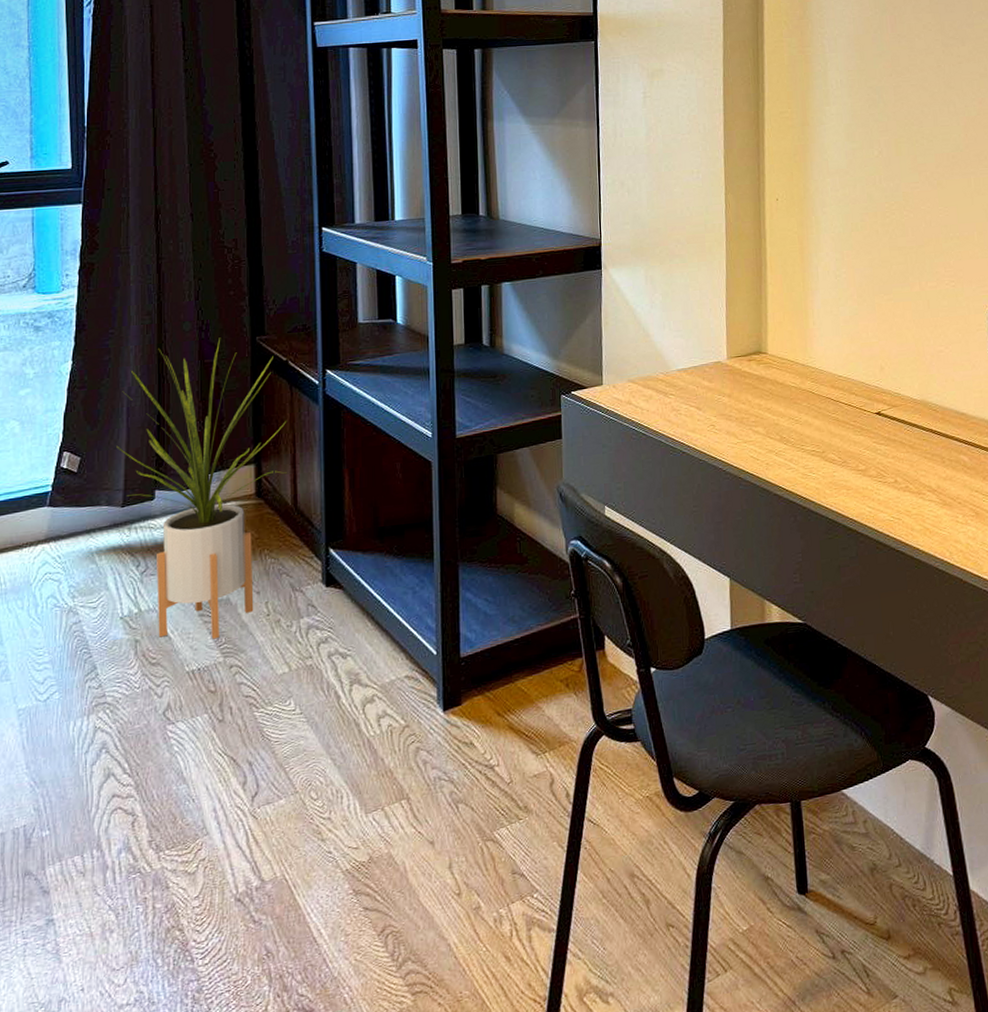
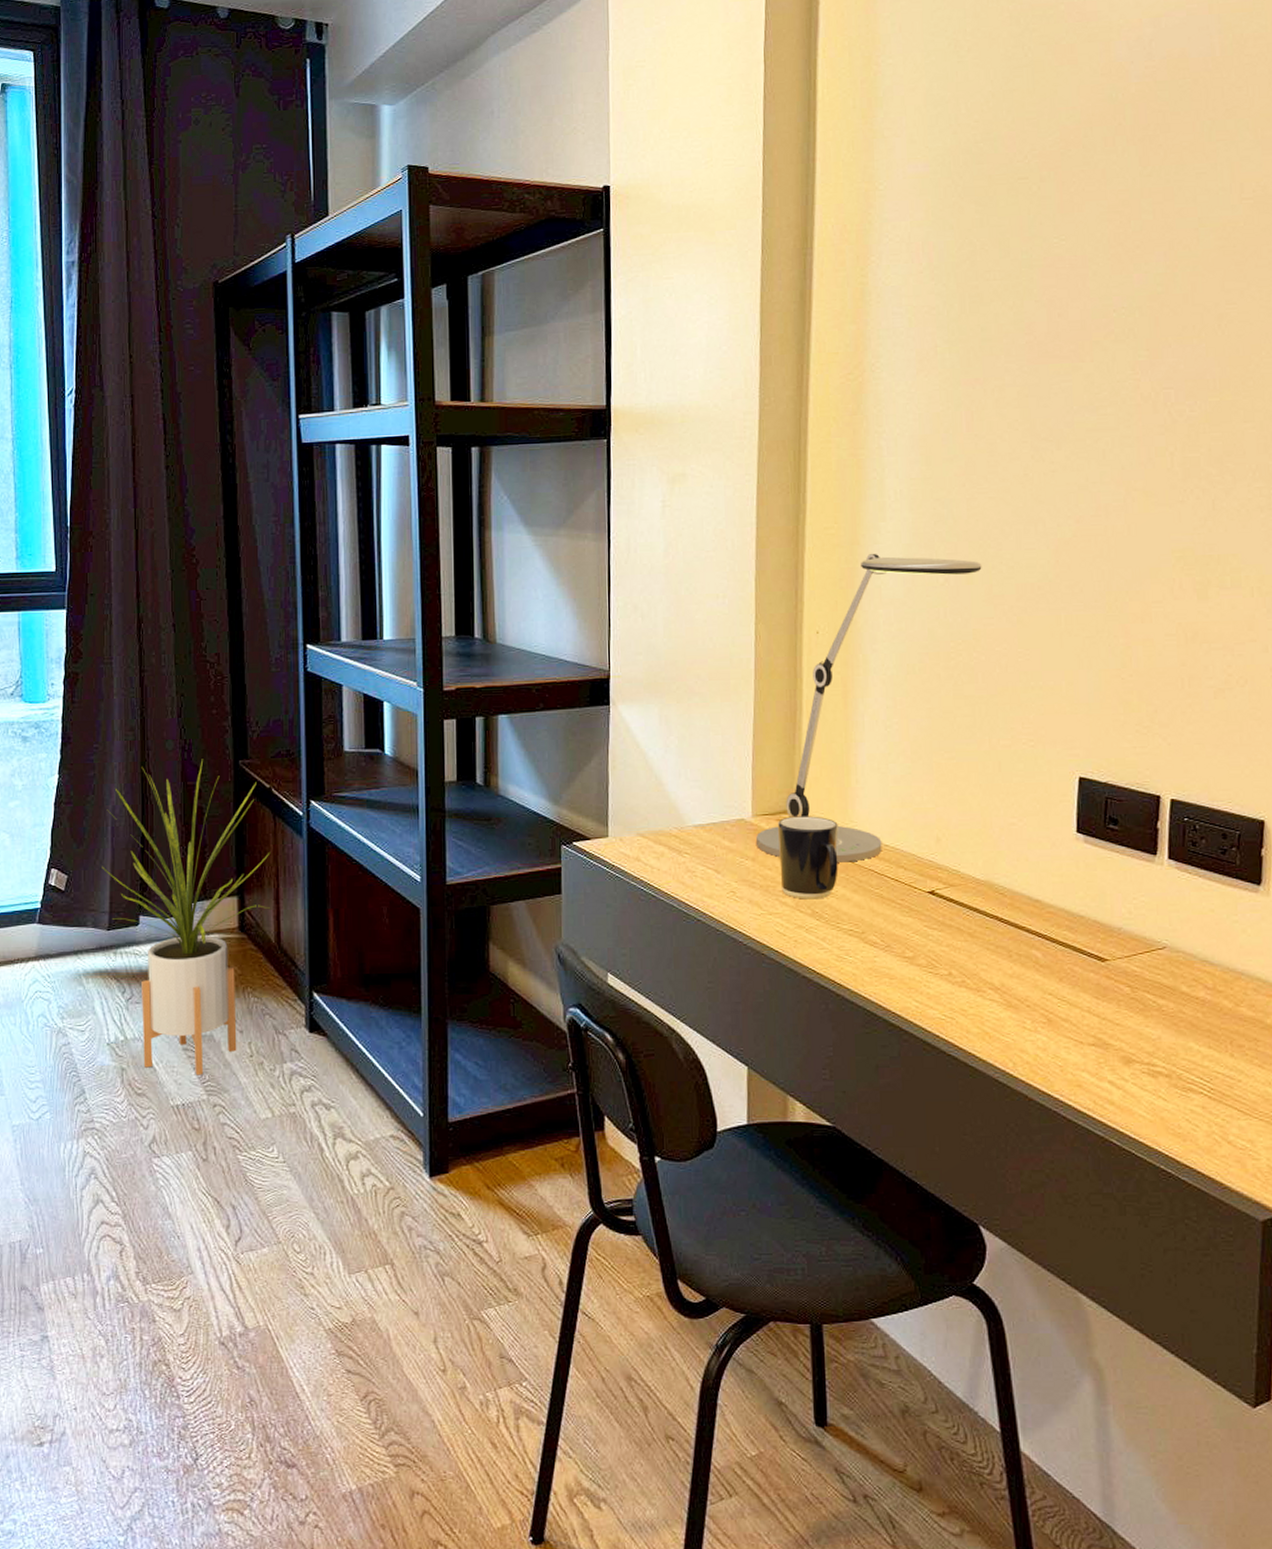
desk lamp: none [731,133,908,394] -> present [755,554,982,863]
mug: none [749,355,801,427] -> present [778,816,838,900]

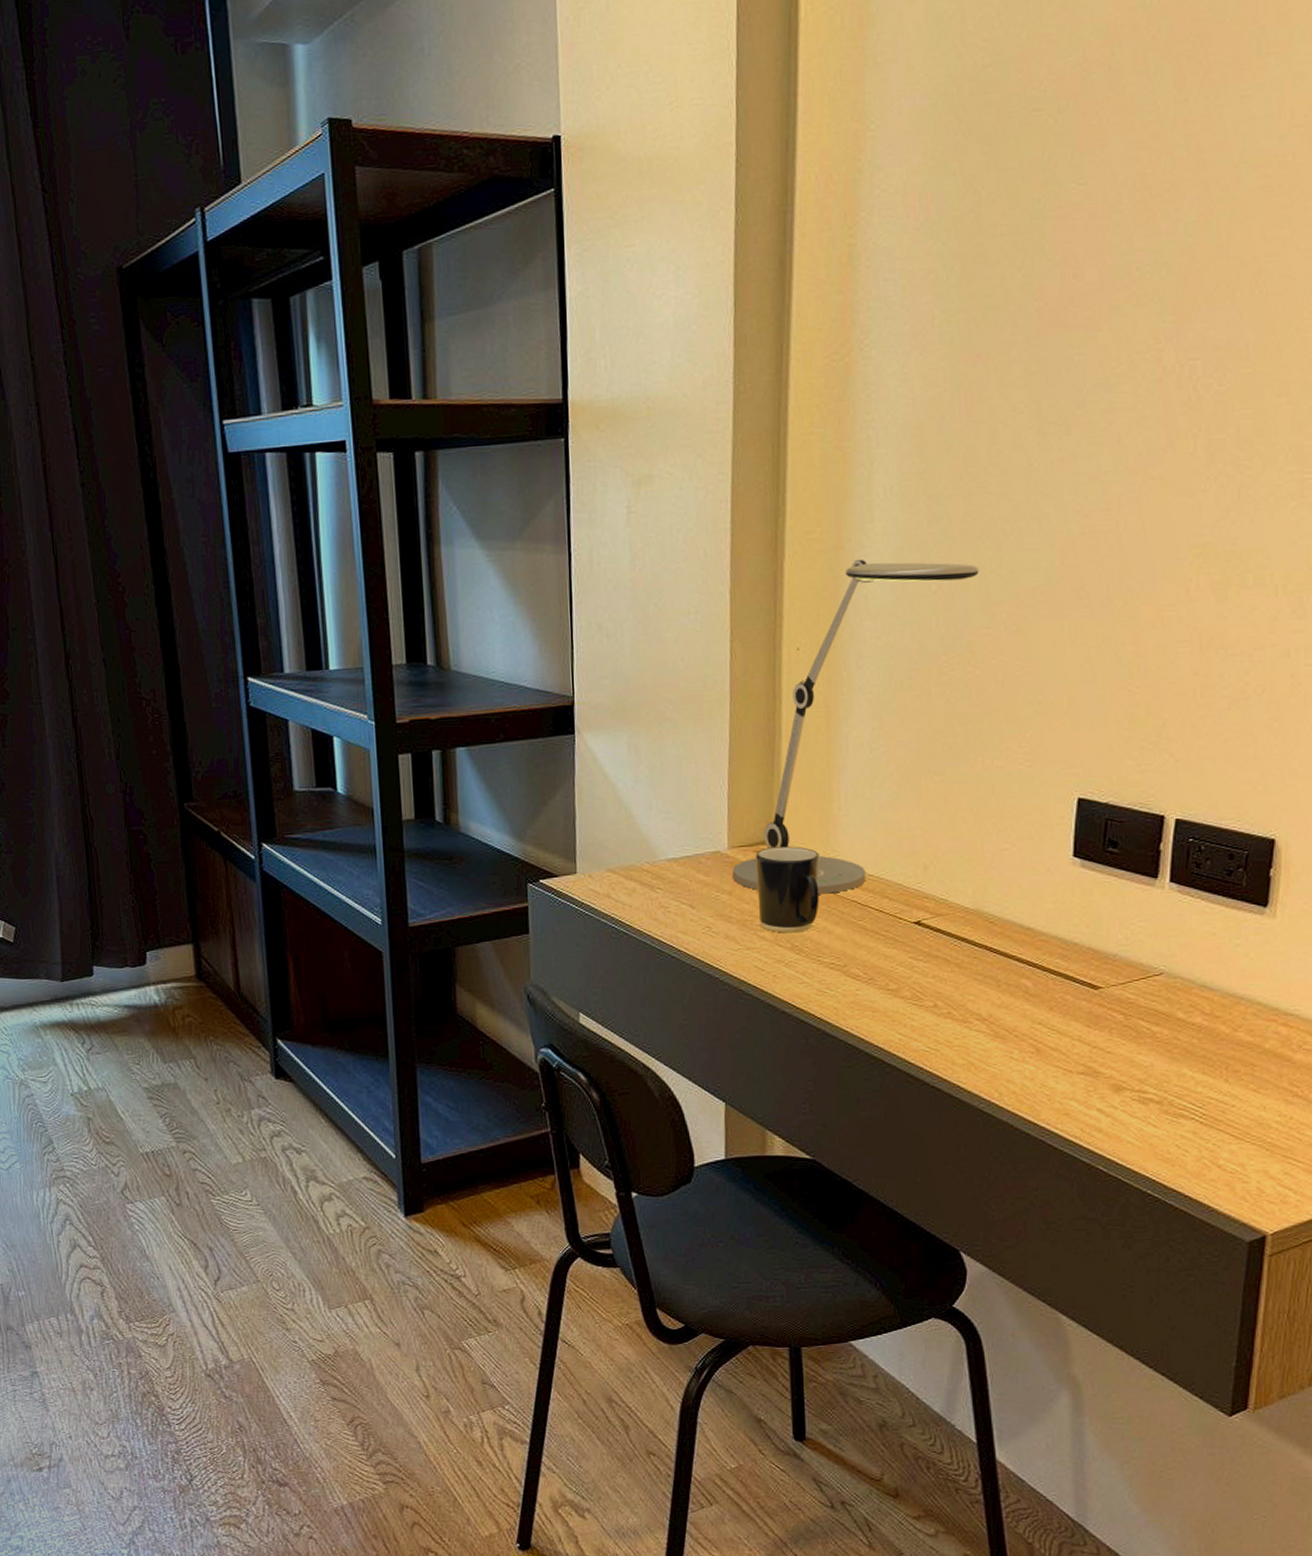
house plant: present [102,759,271,1076] -> none [50,802,227,1123]

